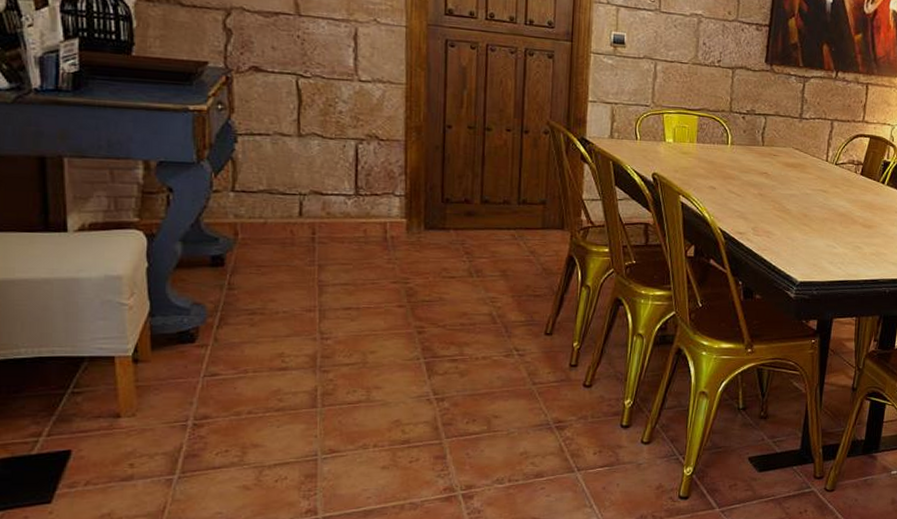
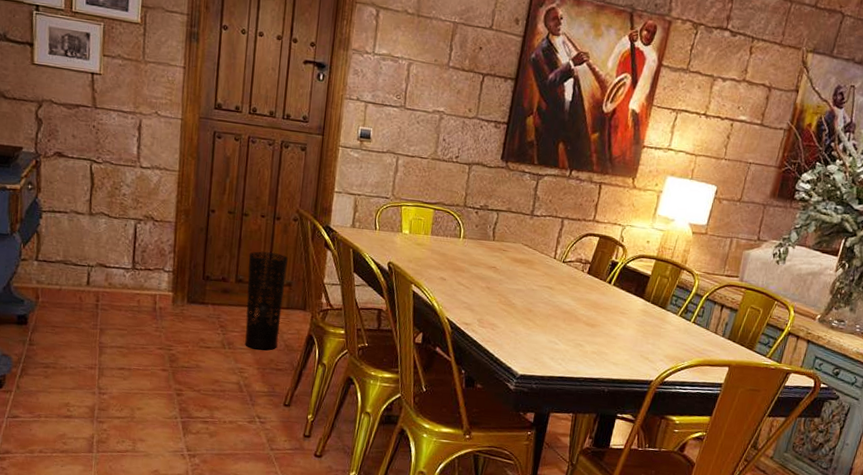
umbrella stand: none [494,168,540,276] -> present [245,251,288,351]

